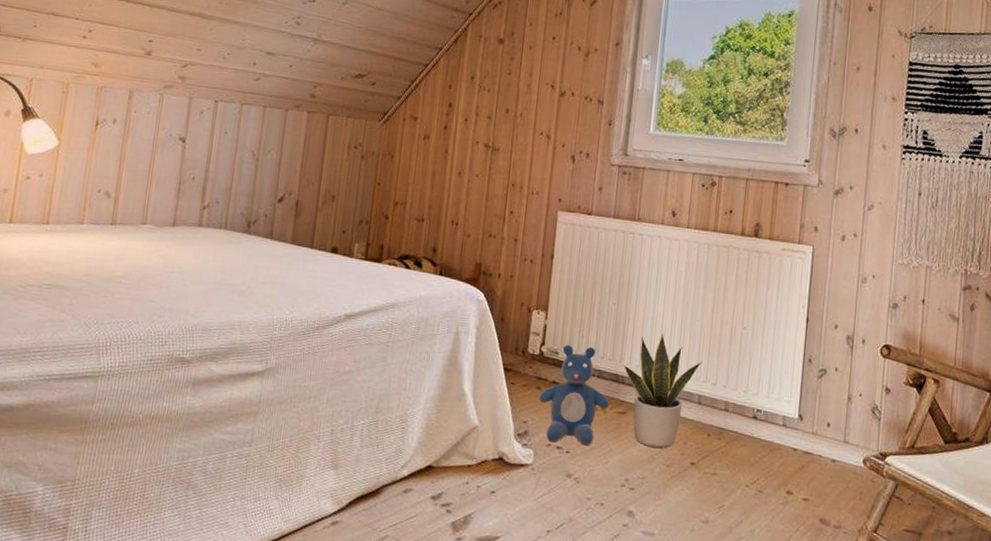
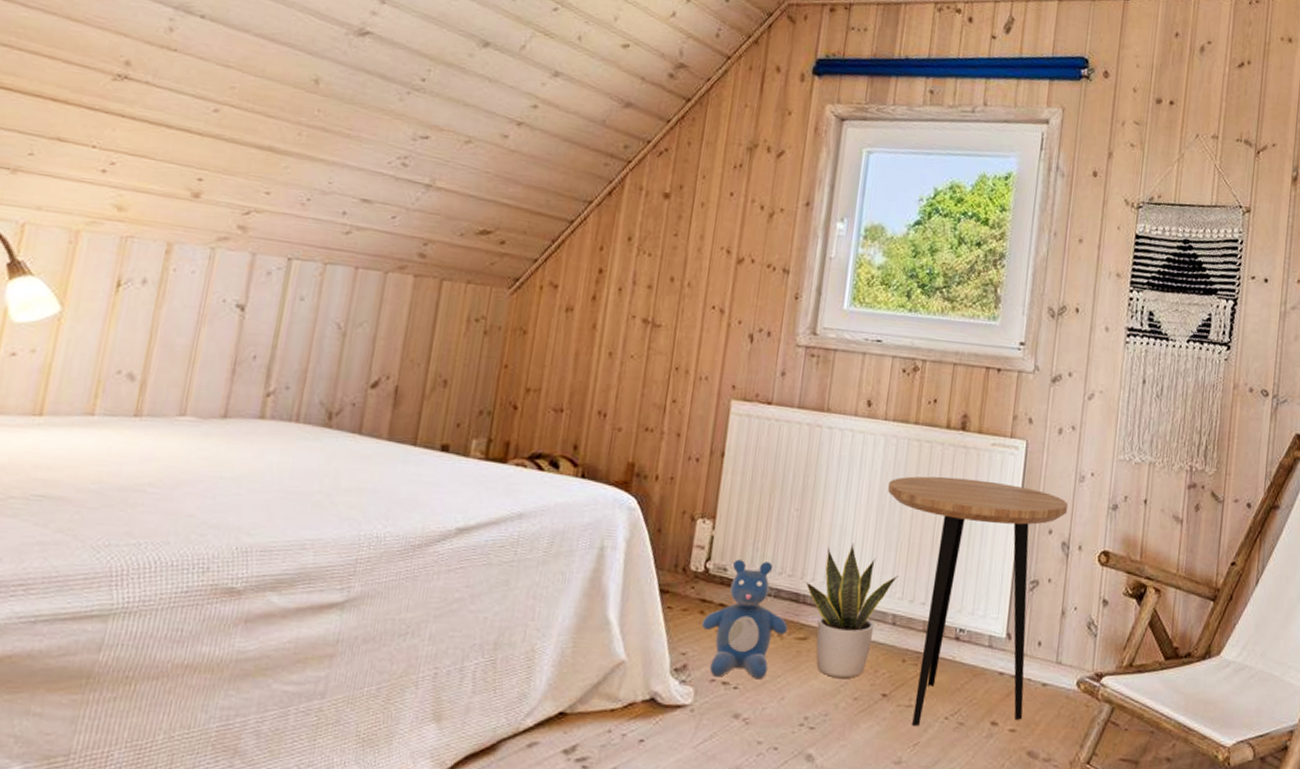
side table: none [692,276,852,492] -> present [888,476,1069,727]

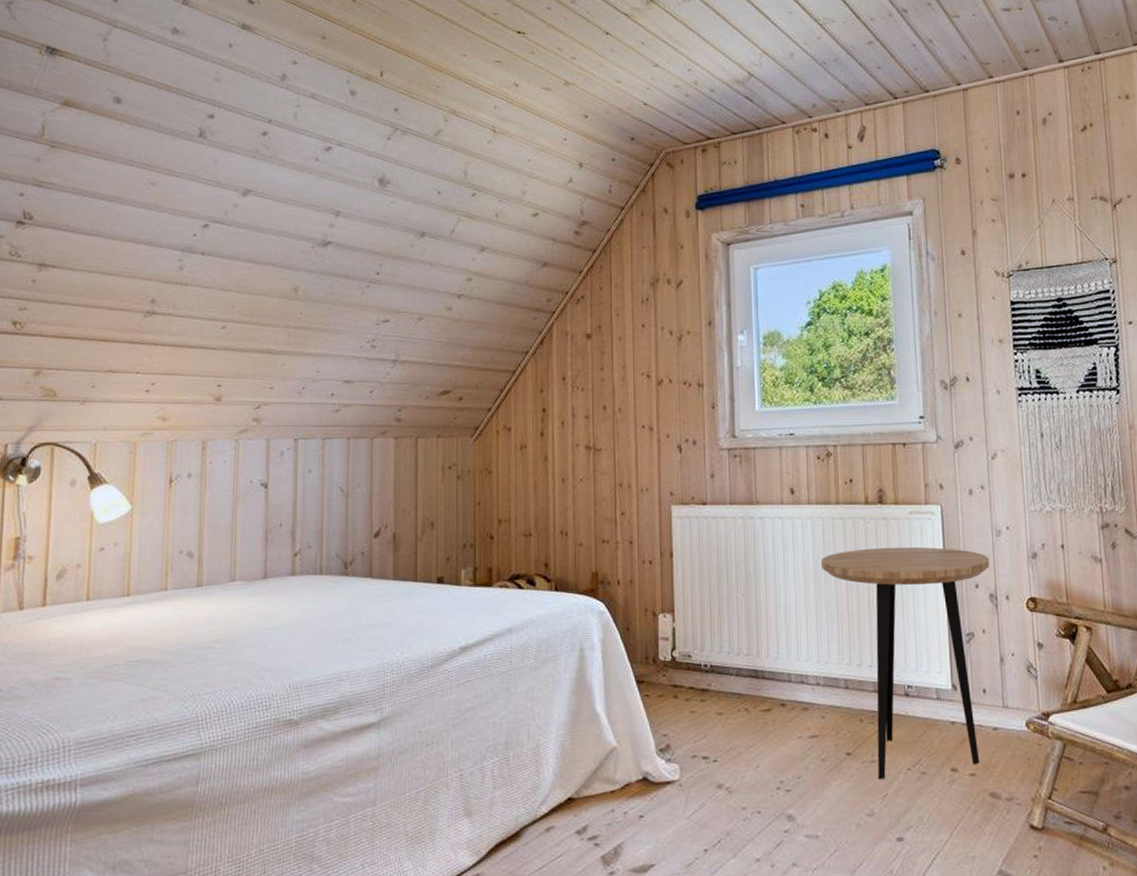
stuffed animal: present [701,559,789,680] -> none [676,645,753,753]
potted plant: present [806,543,899,679] -> none [762,619,844,743]

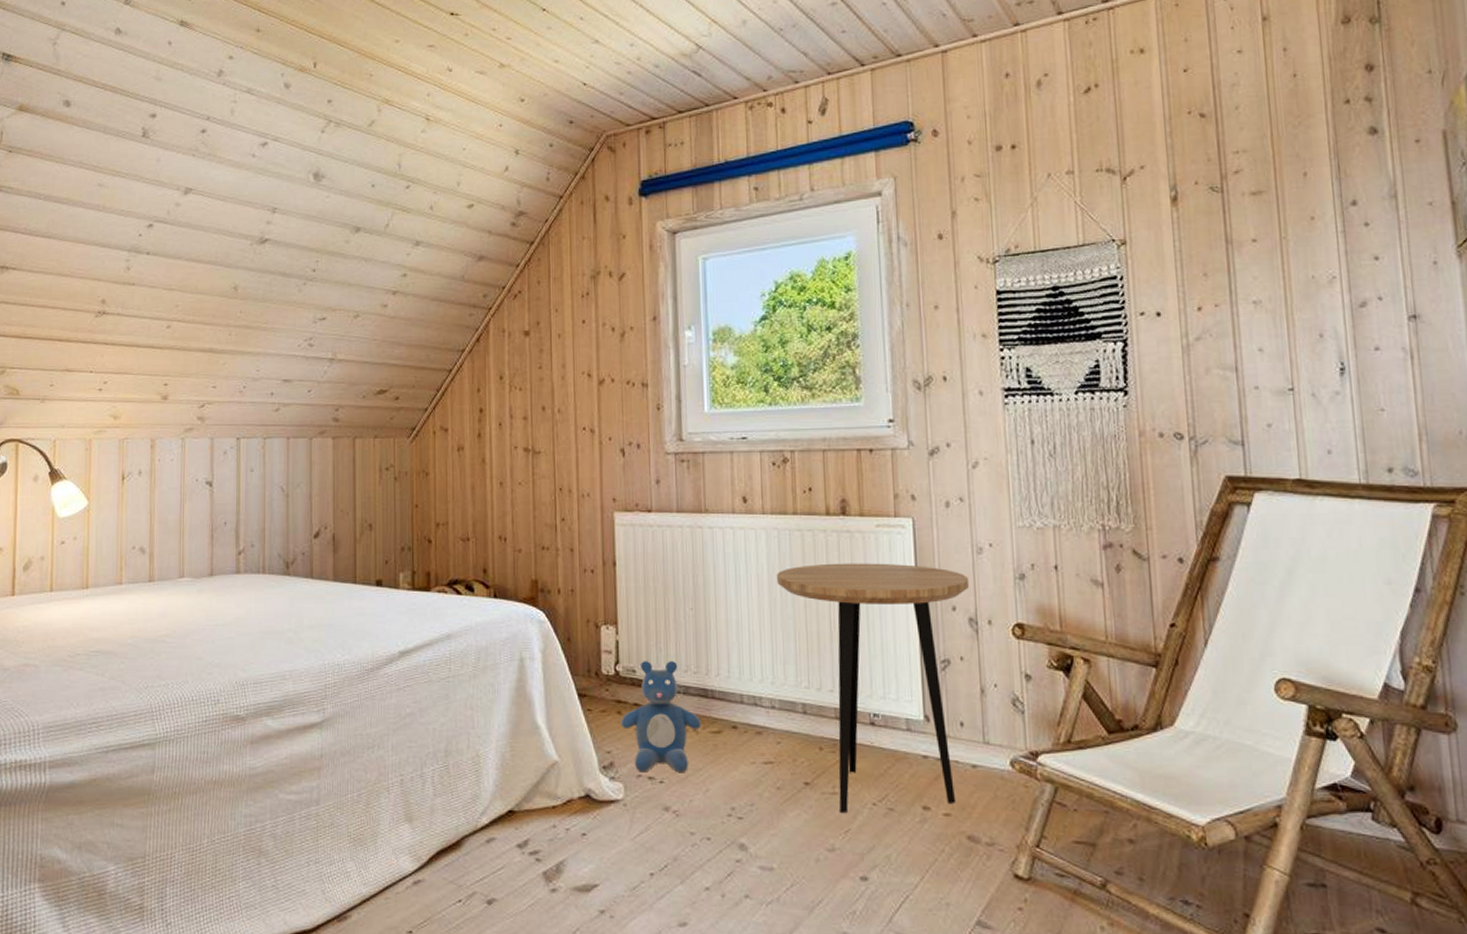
stuffed animal: none [676,645,753,753] -> present [620,661,702,773]

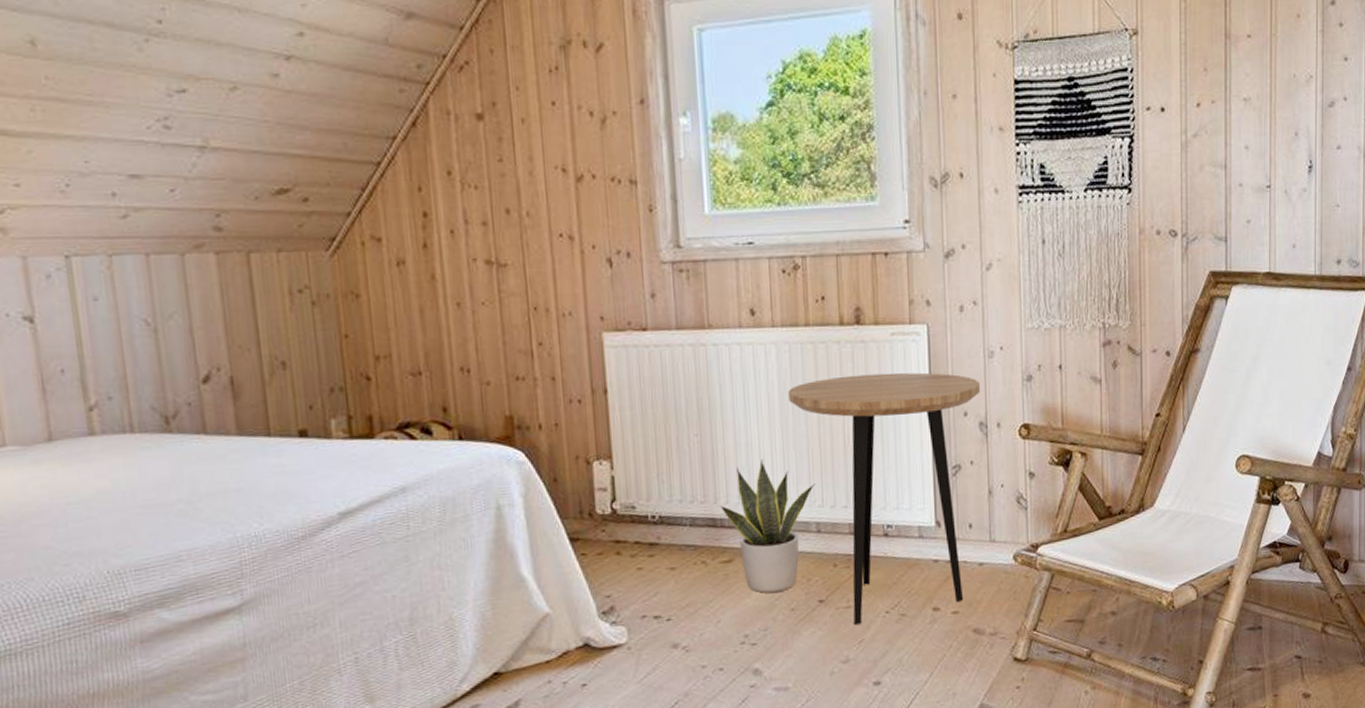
stuffed animal: present [620,661,702,773] -> none [620,492,711,613]
potted plant: none [712,636,802,769] -> present [721,459,816,594]

